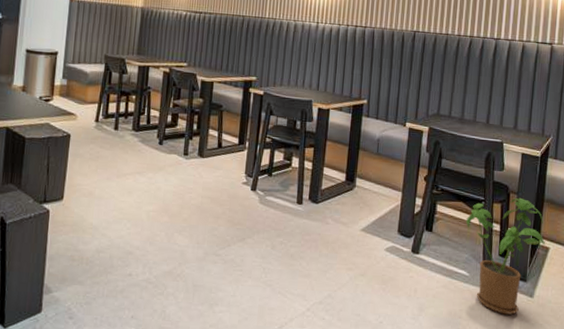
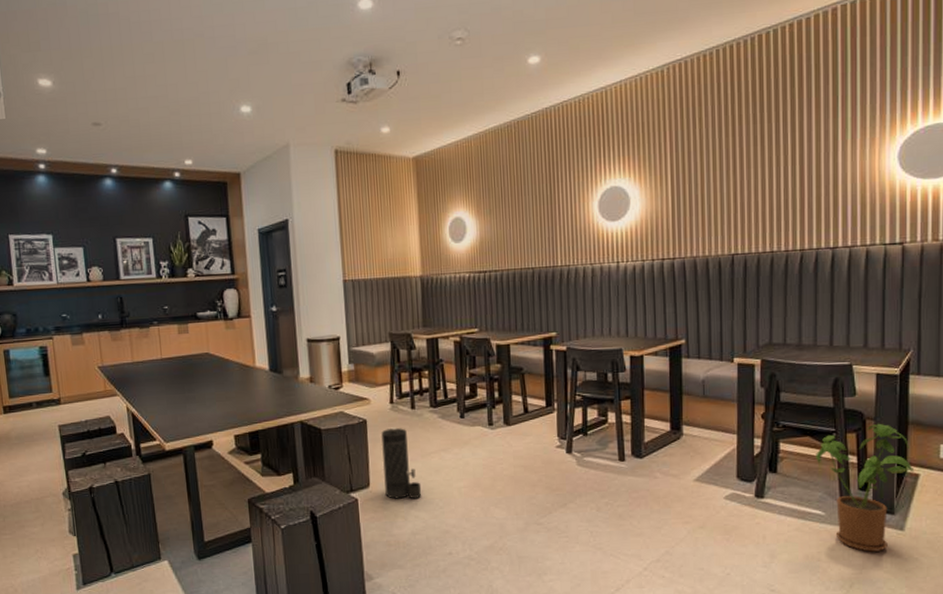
canister: none [77,145,113,217] -> present [381,427,422,499]

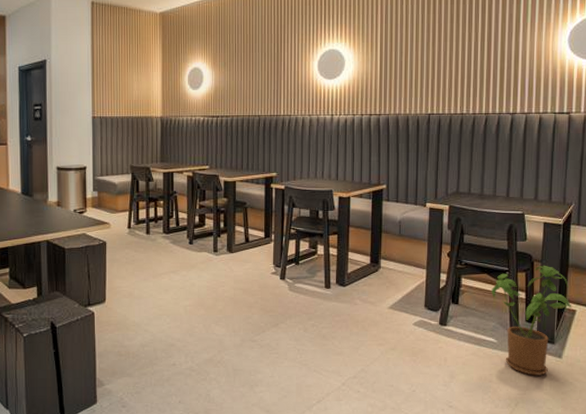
canister: present [381,427,422,499] -> none [119,250,152,314]

